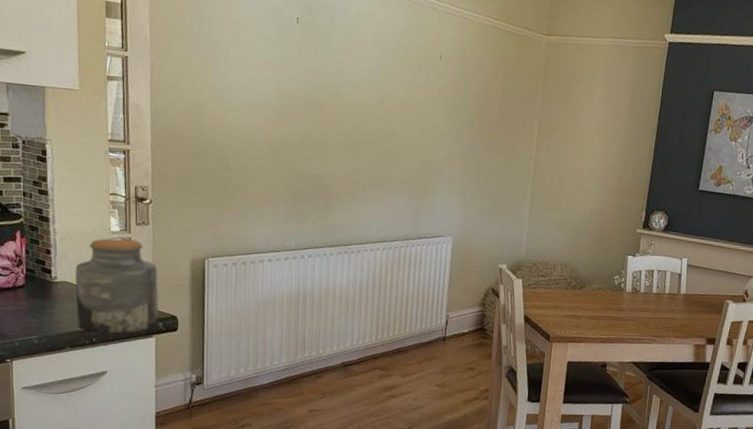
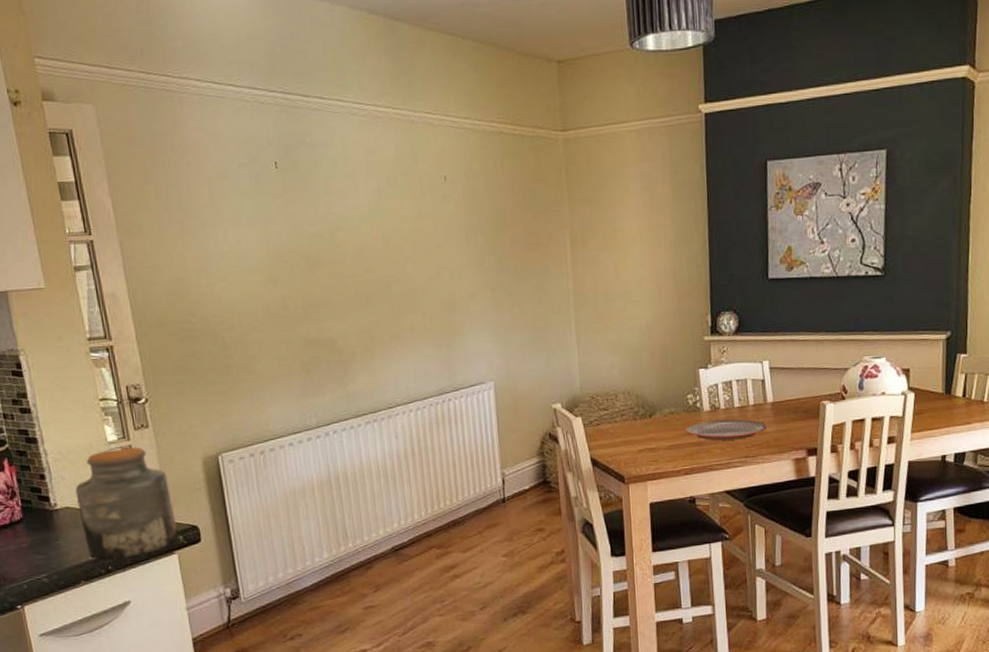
plate: none [607,300,677,321] -> present [685,419,767,441]

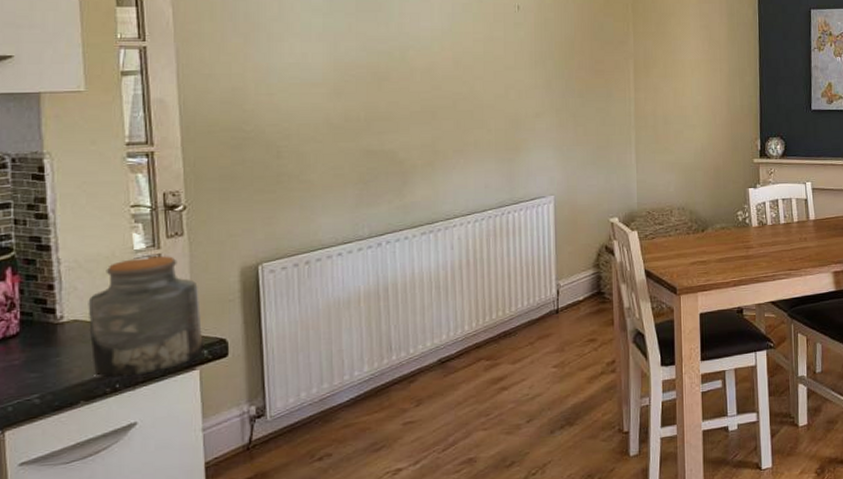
plate: present [685,419,767,441] -> none [734,235,810,255]

